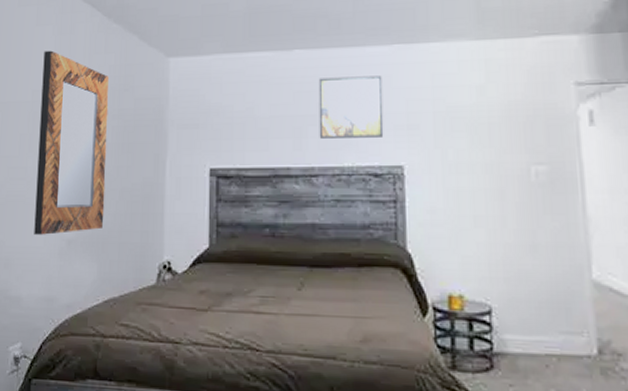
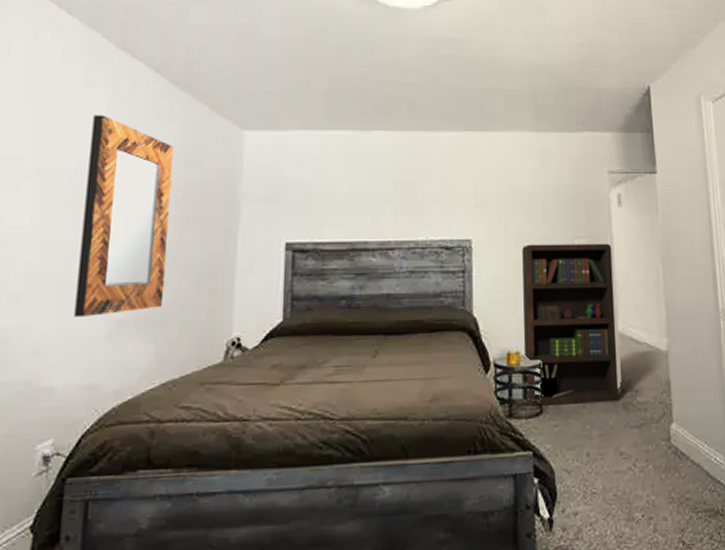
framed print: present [318,75,384,139] -> none [396,158,455,214]
bookcase: none [464,171,596,366] -> present [522,243,620,406]

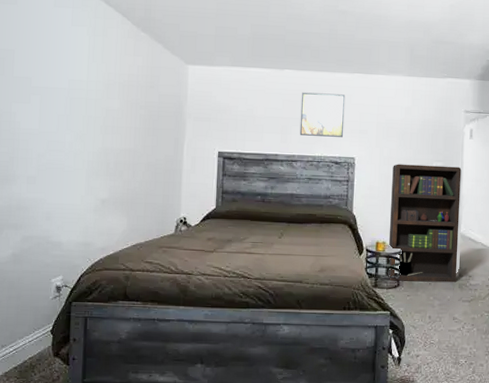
home mirror: present [74,115,173,317] -> none [72,48,137,196]
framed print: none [396,158,455,214] -> present [299,92,346,137]

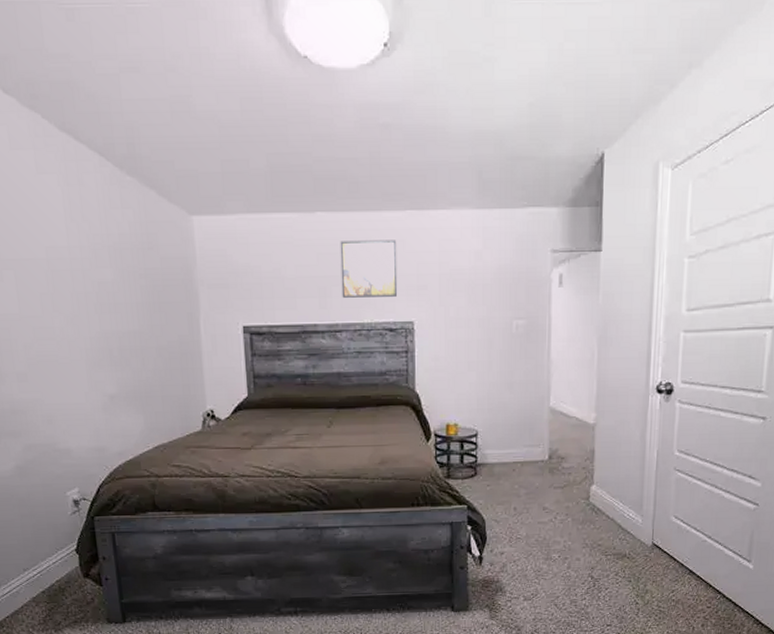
bookcase: present [387,164,462,283] -> none [461,324,549,469]

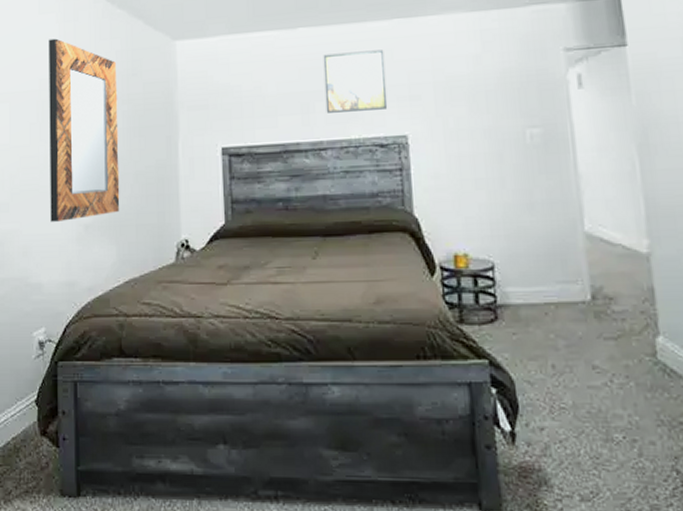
home mirror: none [51,203,144,392] -> present [49,38,120,222]

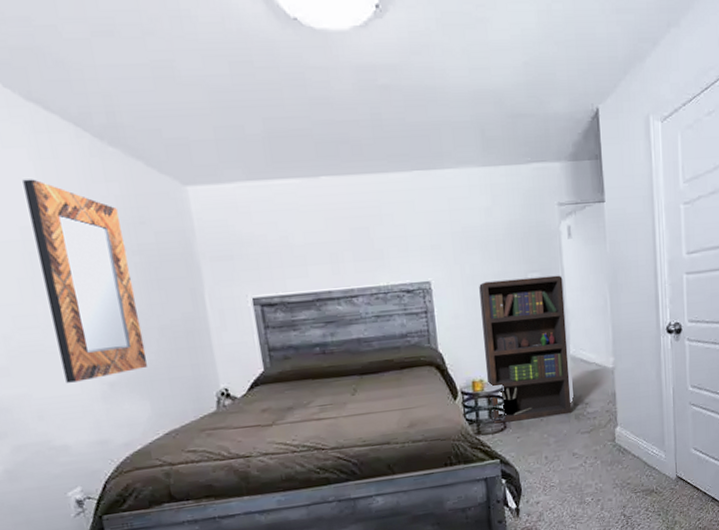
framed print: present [323,50,388,113] -> none [348,201,412,262]
bookcase: none [465,131,590,312] -> present [479,275,572,424]

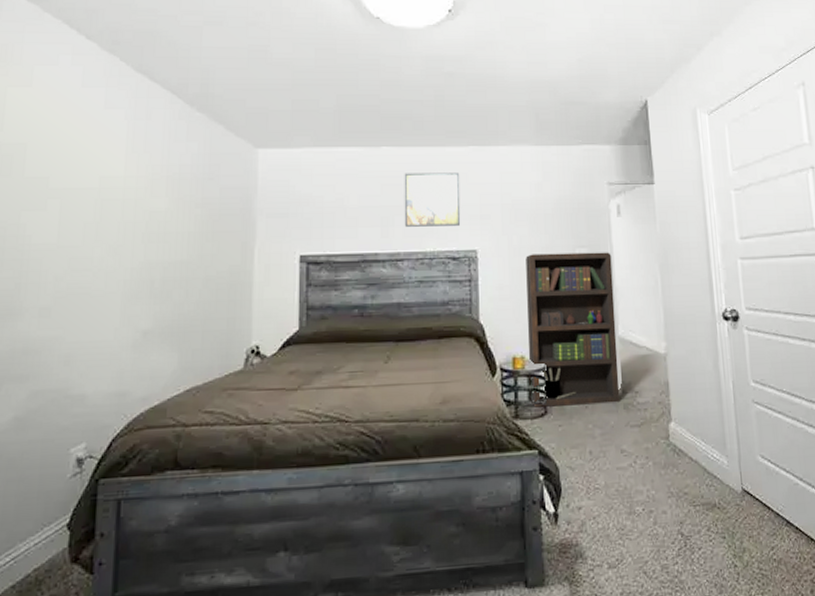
home mirror: present [22,179,148,383] -> none [102,135,191,328]
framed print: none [348,201,412,262] -> present [404,172,461,227]

